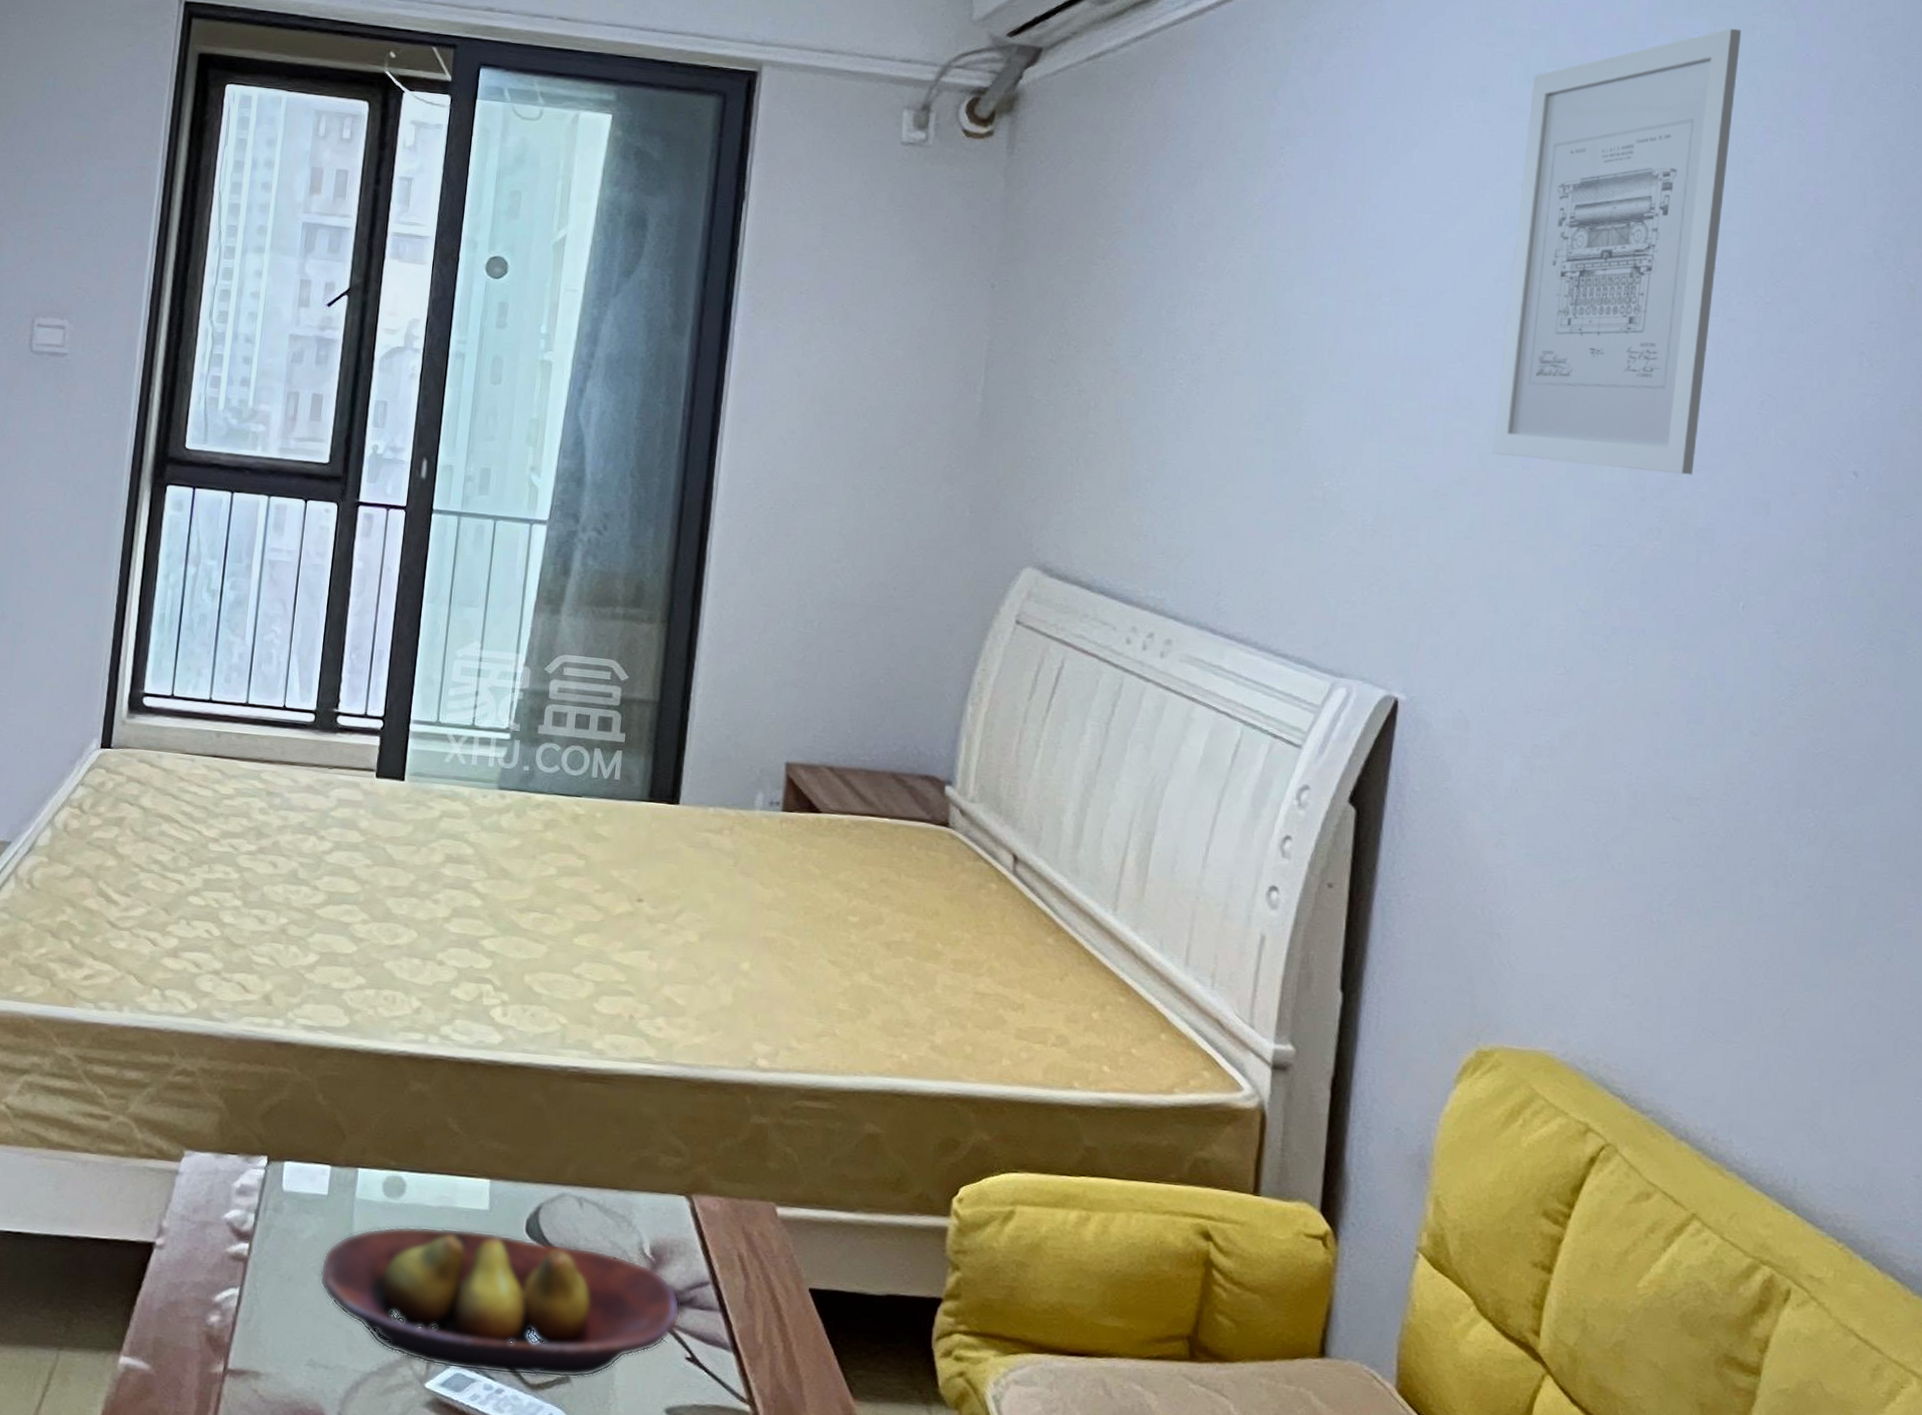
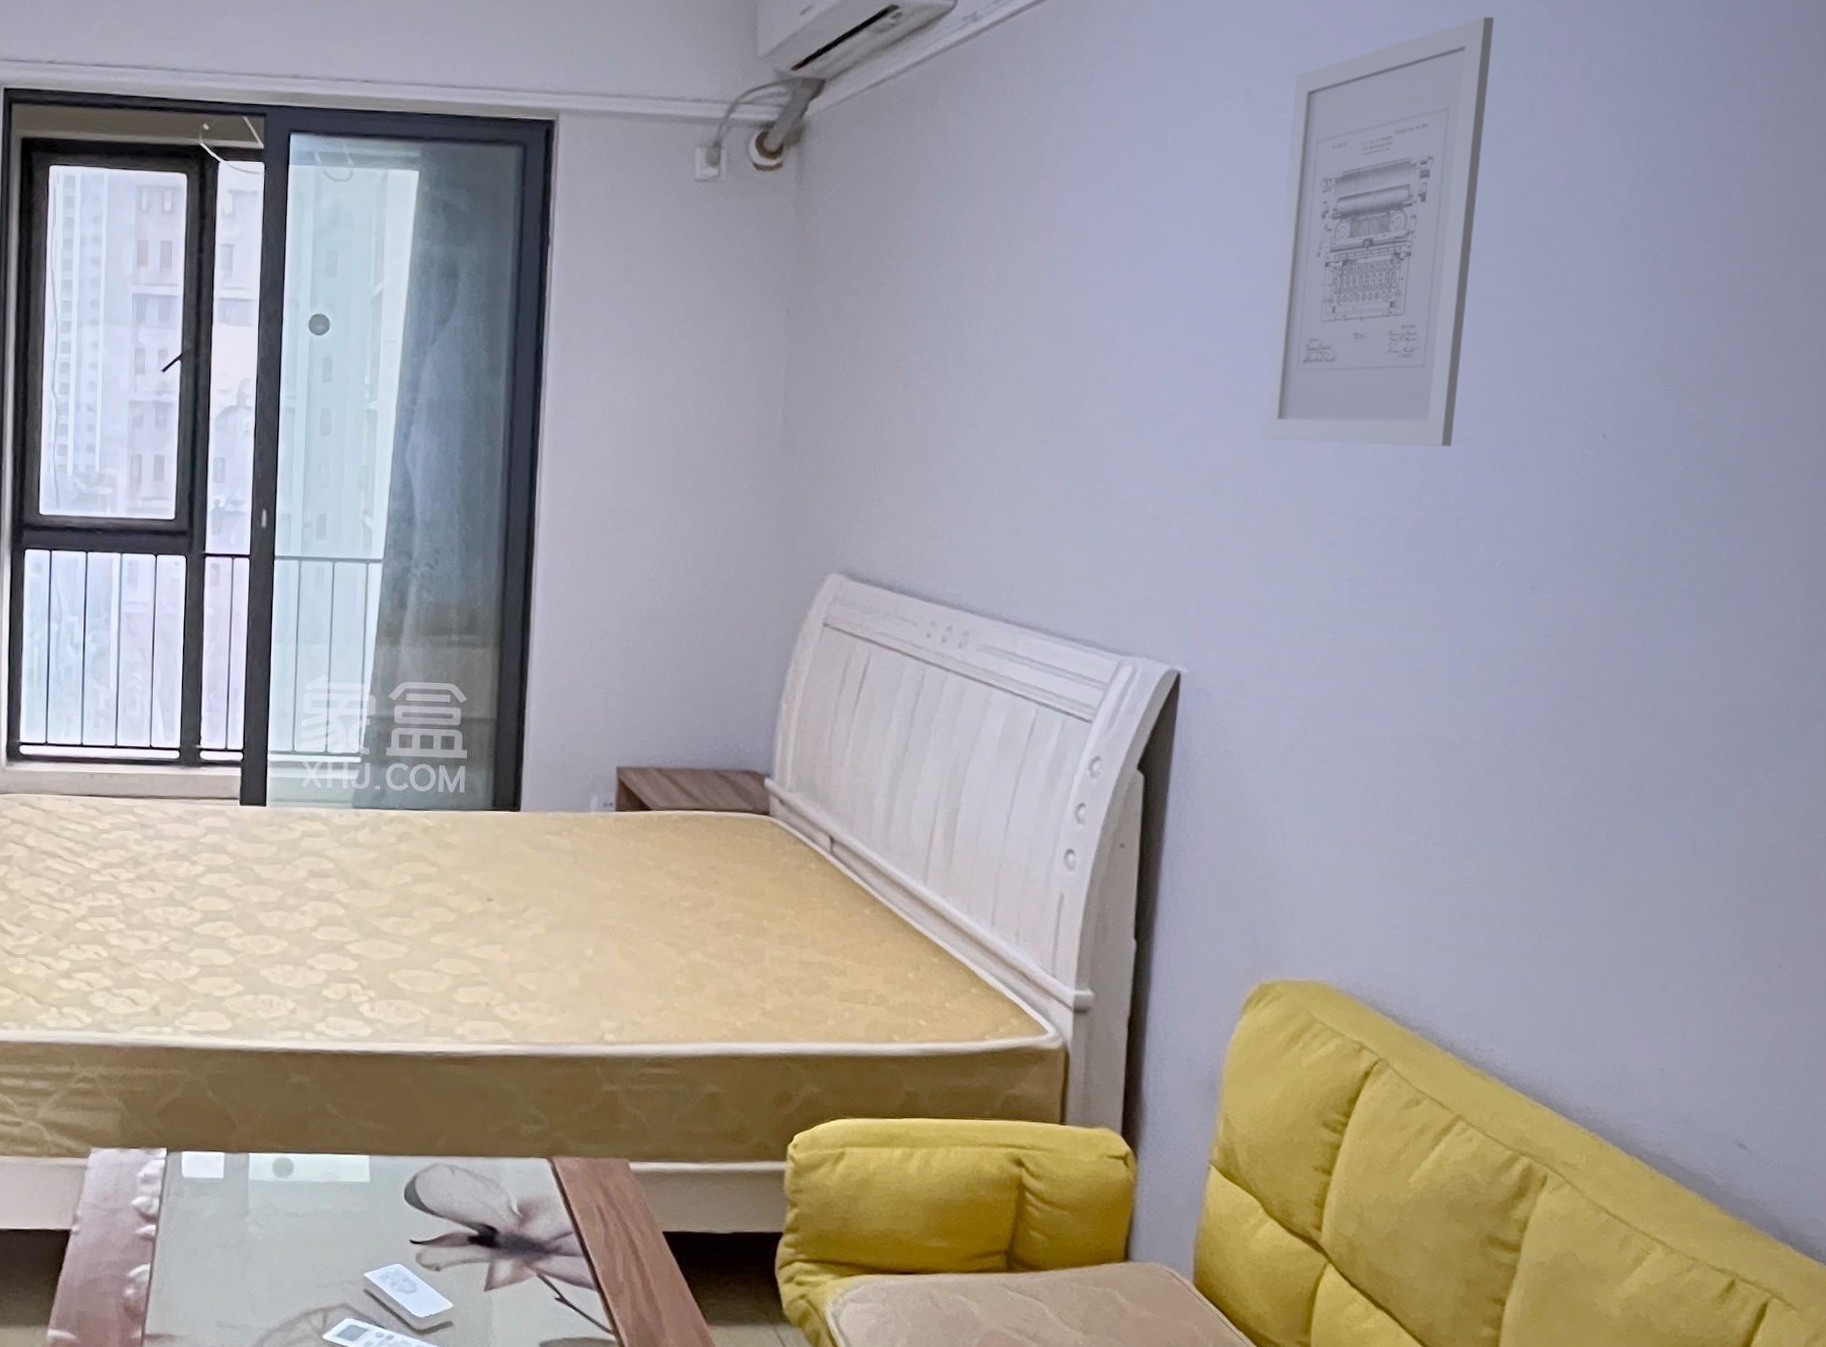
fruit bowl: present [319,1226,681,1379] -> none [222,1200,548,1323]

